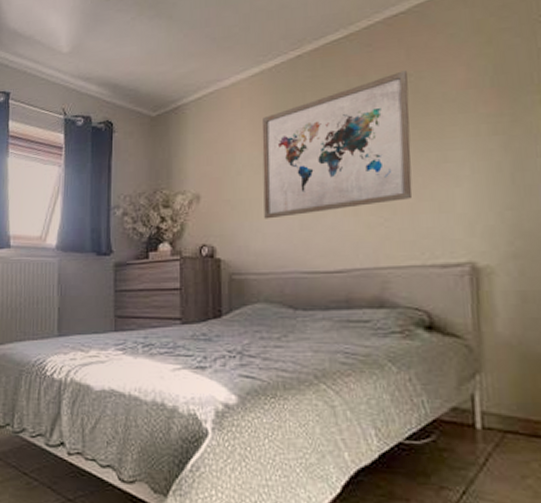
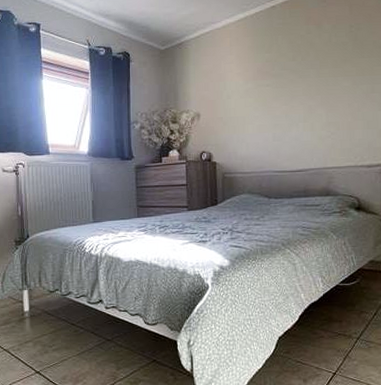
wall art: present [262,70,413,219] -> none [246,23,351,133]

